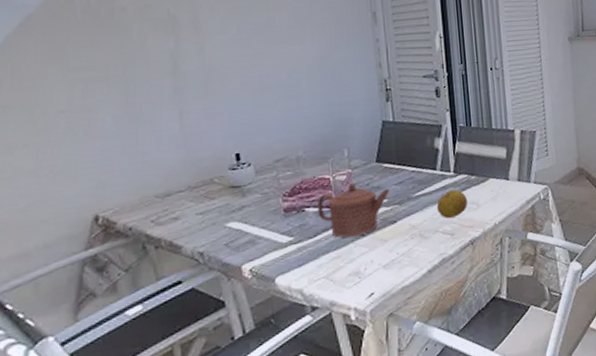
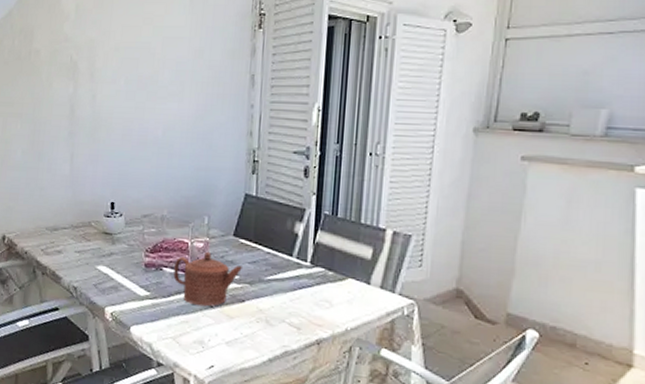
fruit: present [436,189,468,218] -> none [286,281,321,311]

